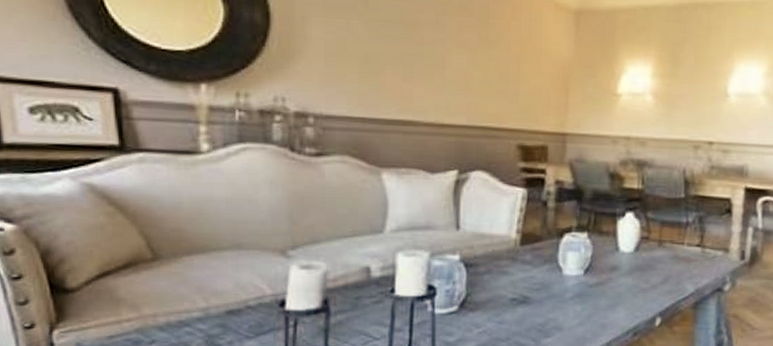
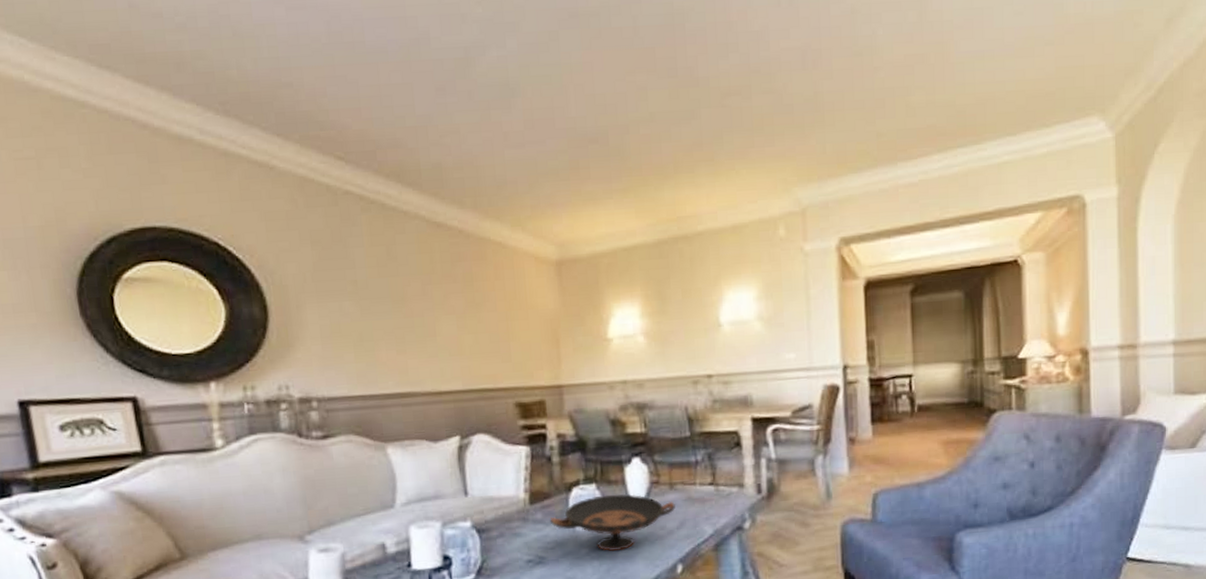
decorative bowl: none [538,244,662,299] -> present [549,494,675,552]

